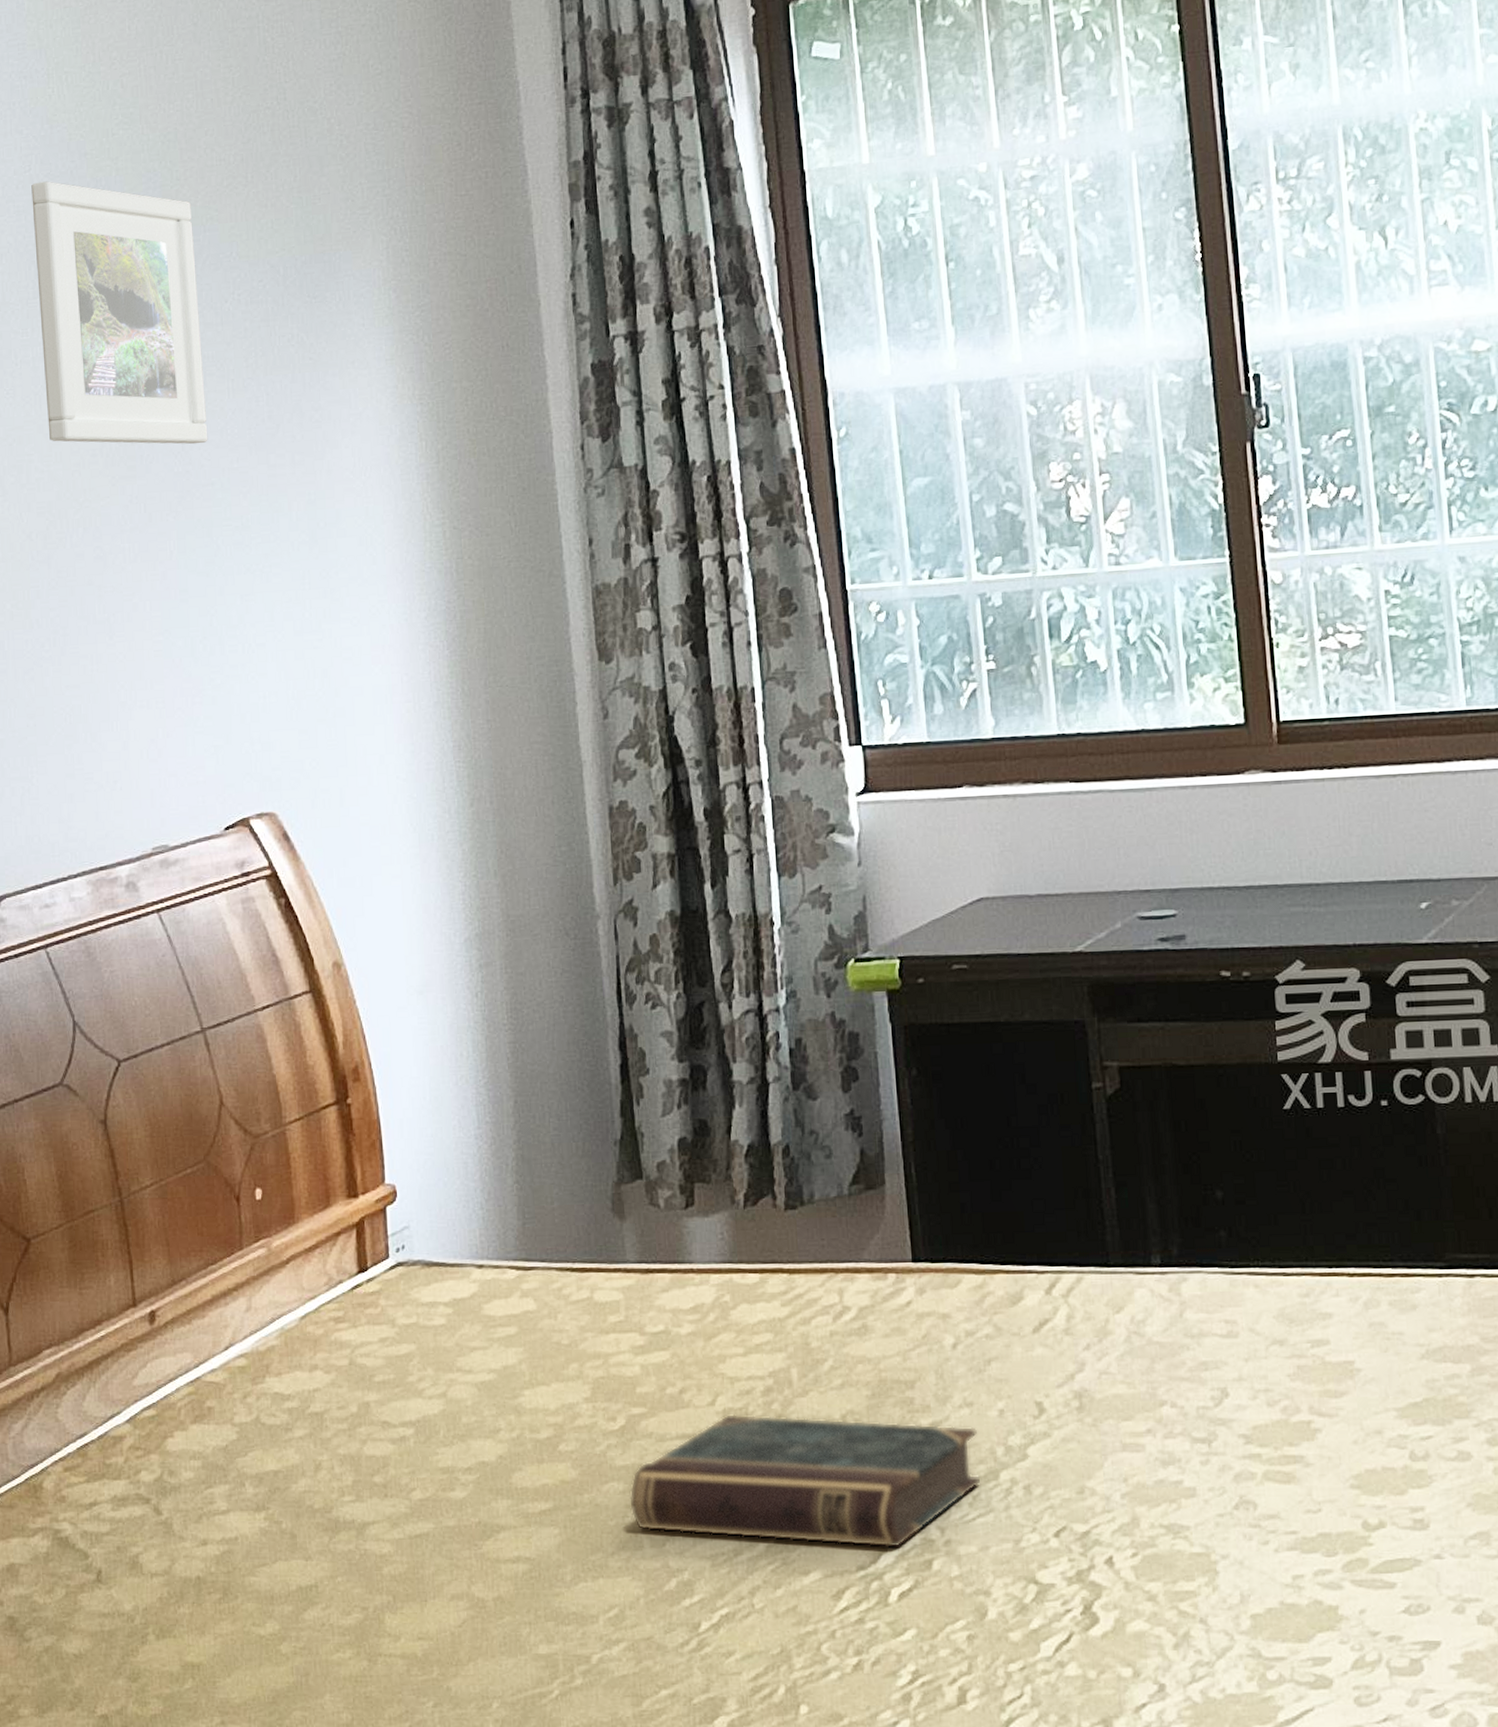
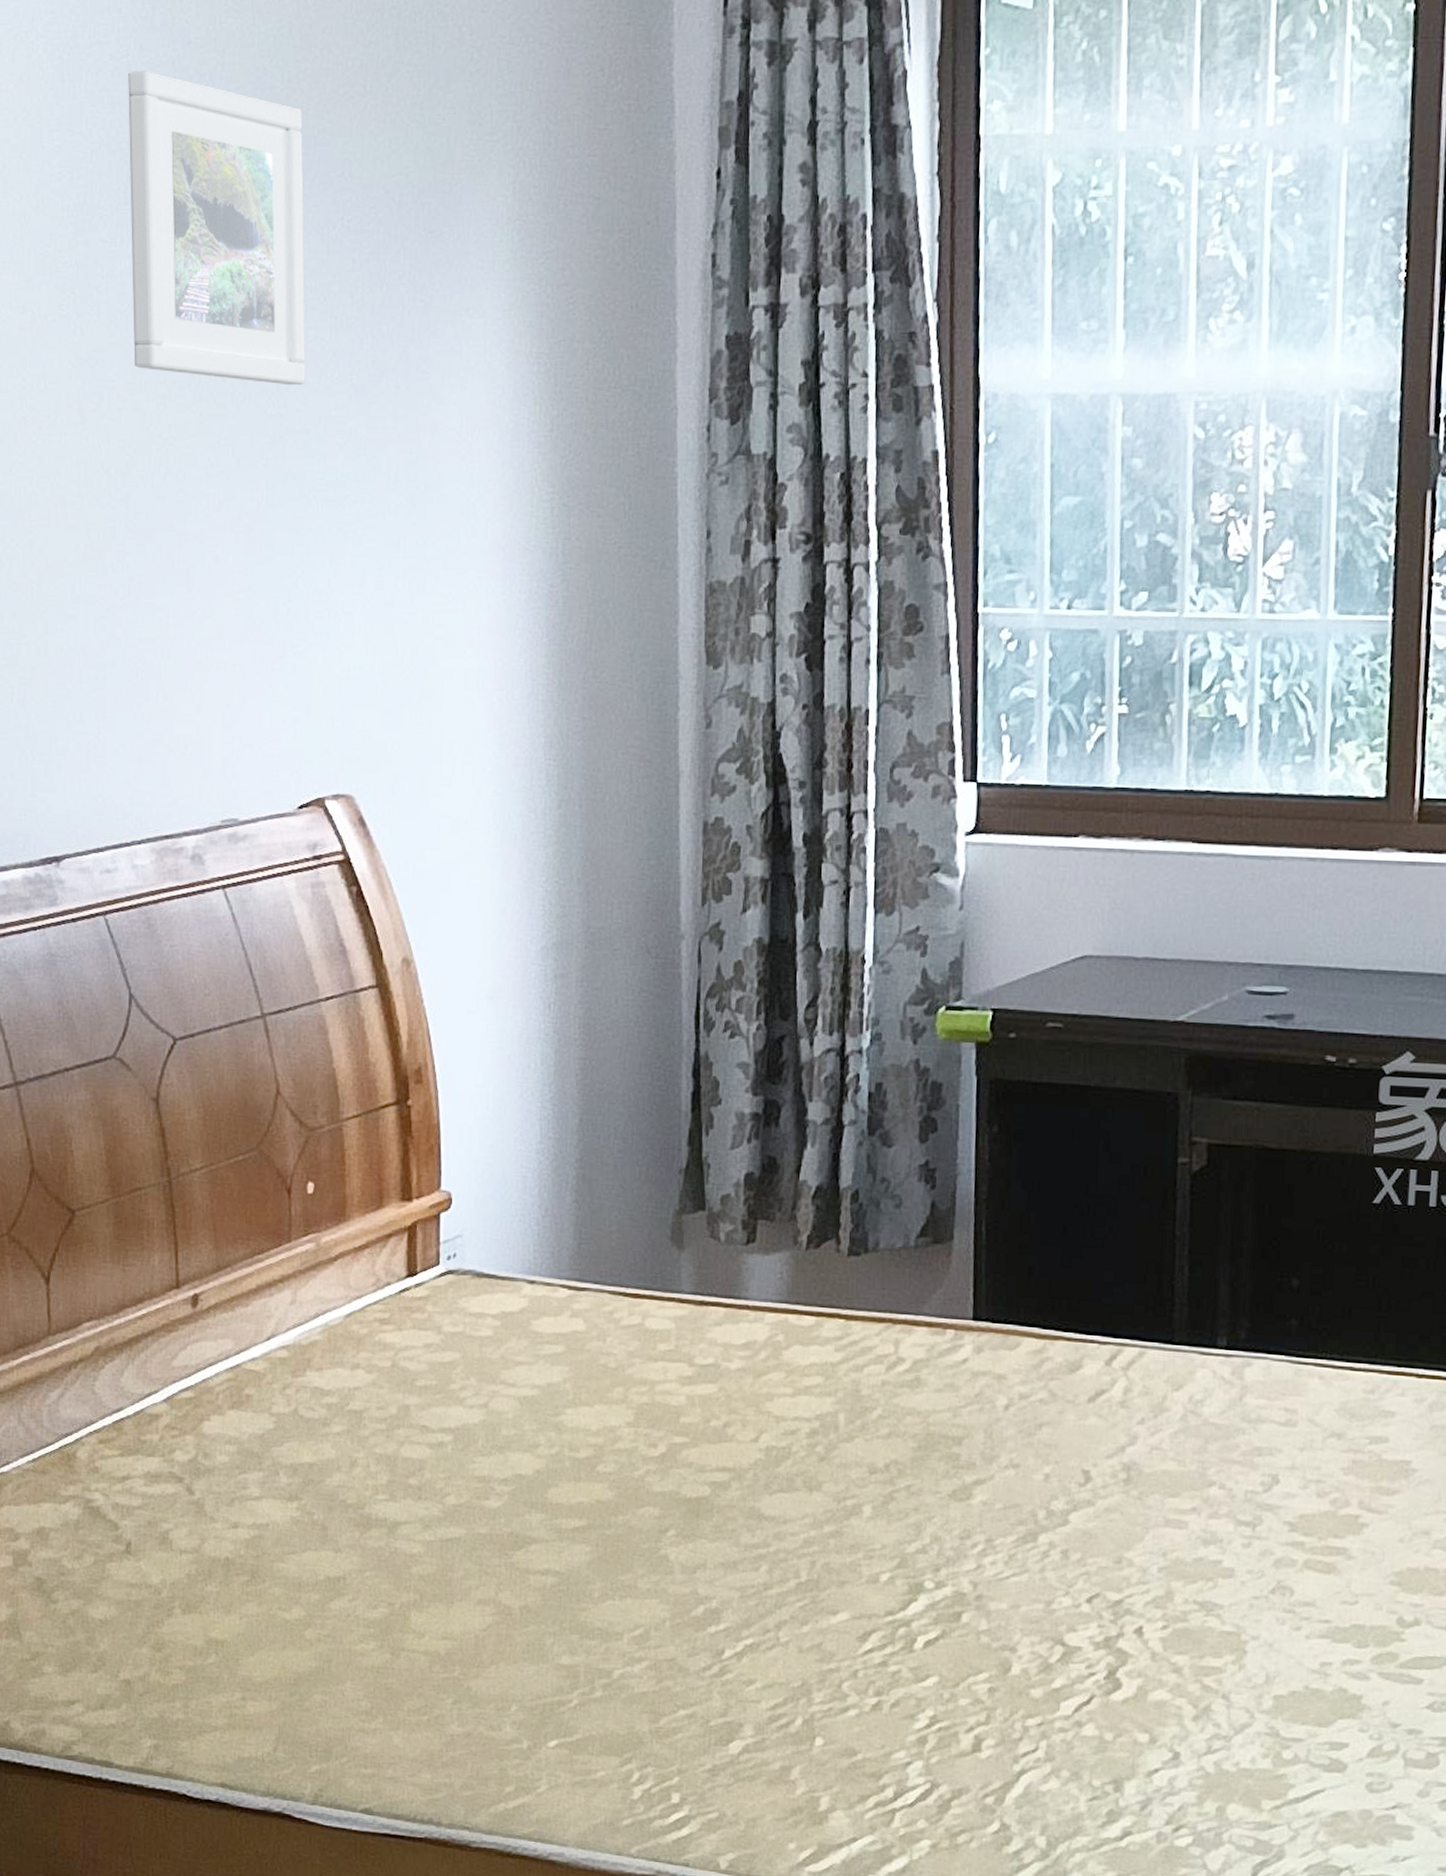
book: present [628,1413,981,1549] -> none [663,1451,1021,1598]

